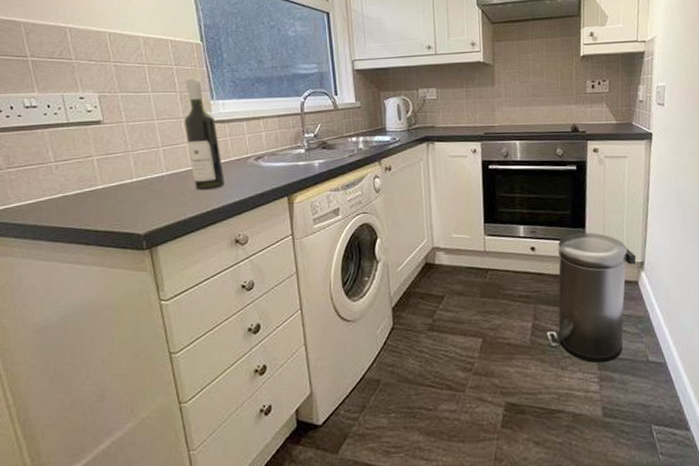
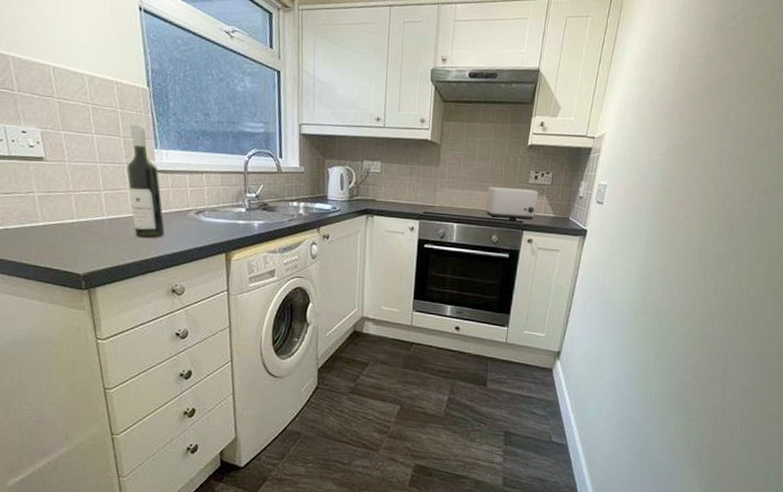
toaster: none [546,99,598,131] -> present [486,186,539,220]
pedal bin: present [546,233,637,363] -> none [460,318,554,439]

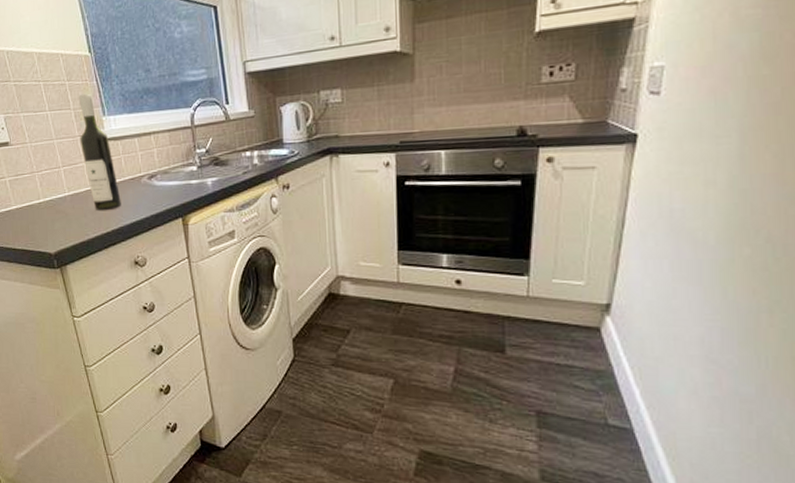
toaster: present [486,186,539,220] -> none [482,90,557,136]

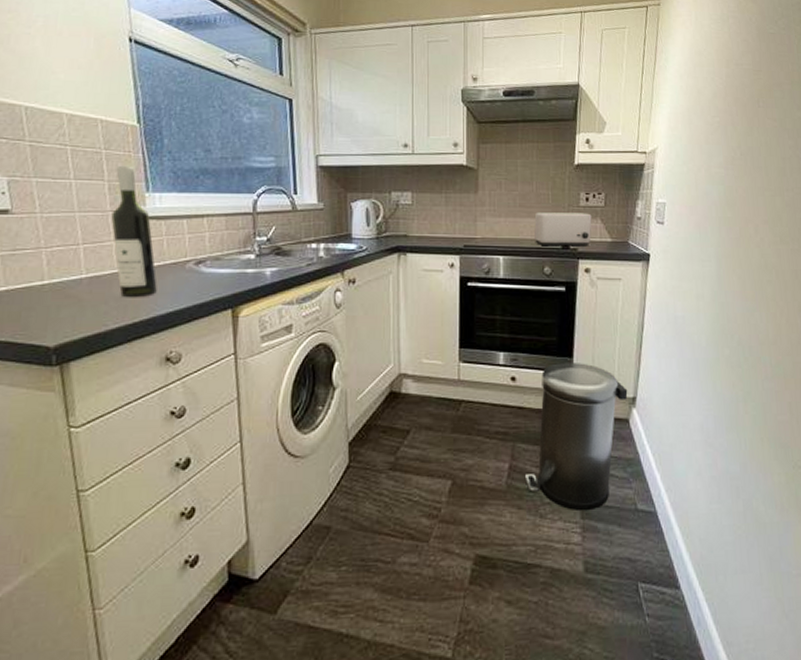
pedal bin: none [471,265,600,421] -> present [524,363,628,511]
toaster: none [482,90,557,136] -> present [534,212,592,247]

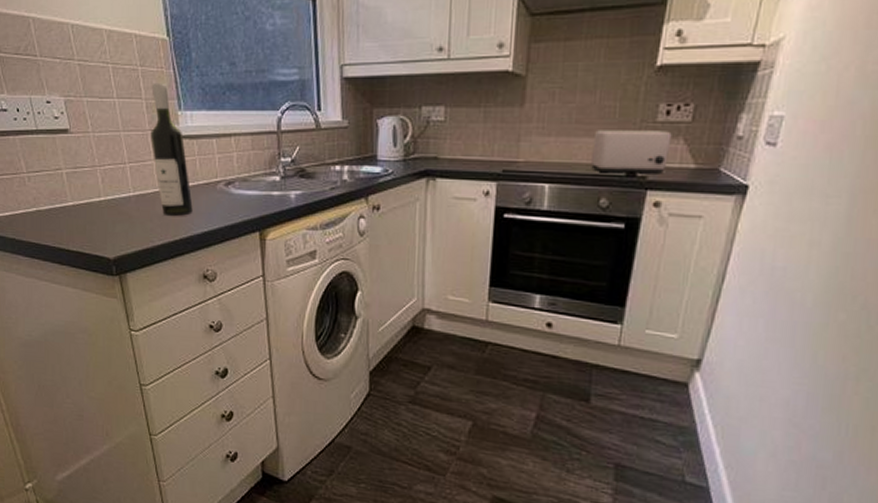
pedal bin: present [524,363,628,511] -> none [552,312,692,474]

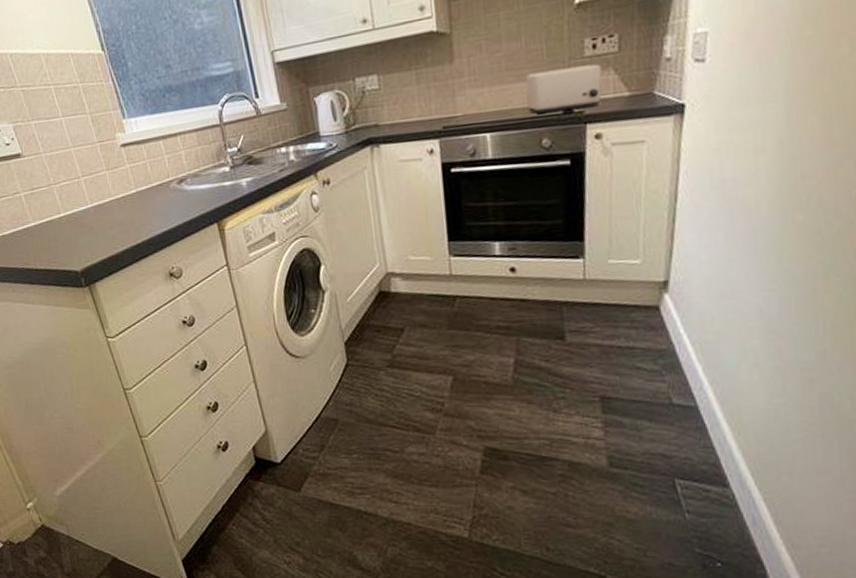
bottle: present [150,82,193,217] -> none [94,95,150,222]

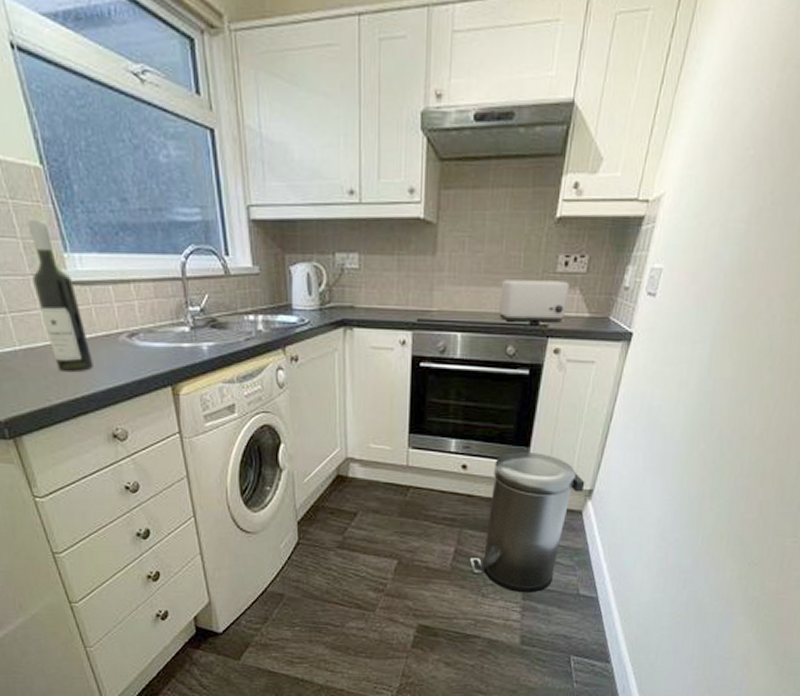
bottle: none [94,95,150,222] -> present [27,219,93,373]
pedal bin: none [532,246,657,406] -> present [469,452,585,593]

